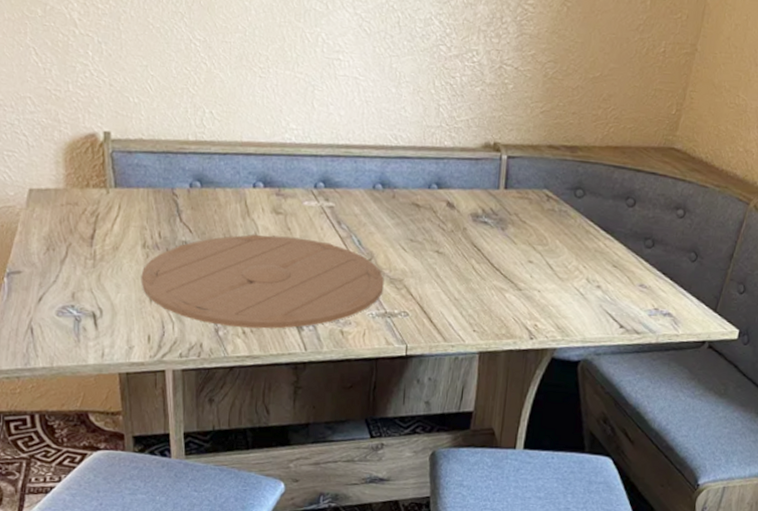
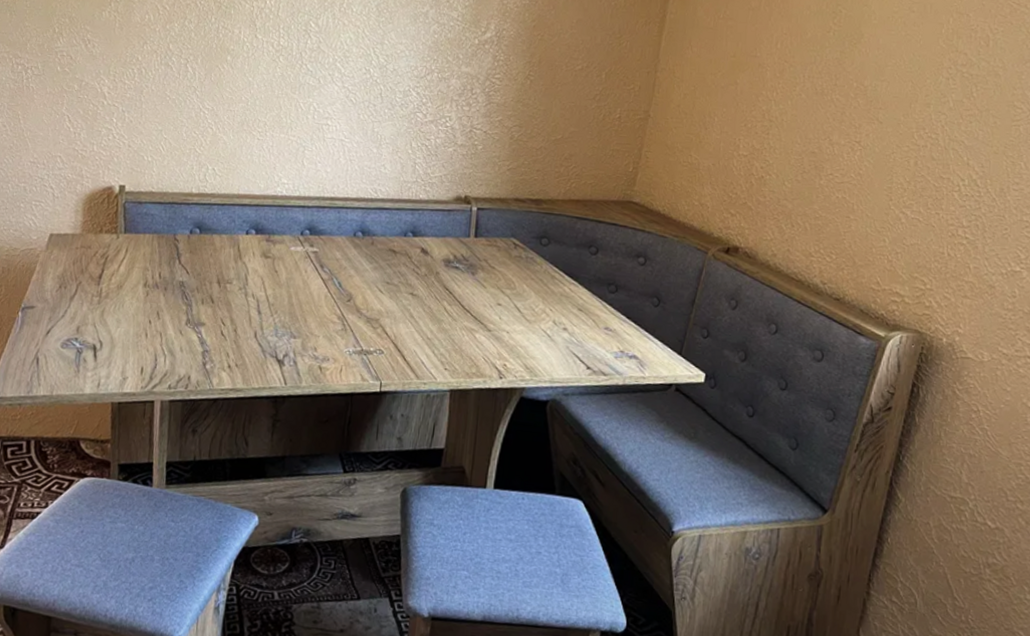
placemat: present [141,234,384,329] -> none [139,275,362,364]

